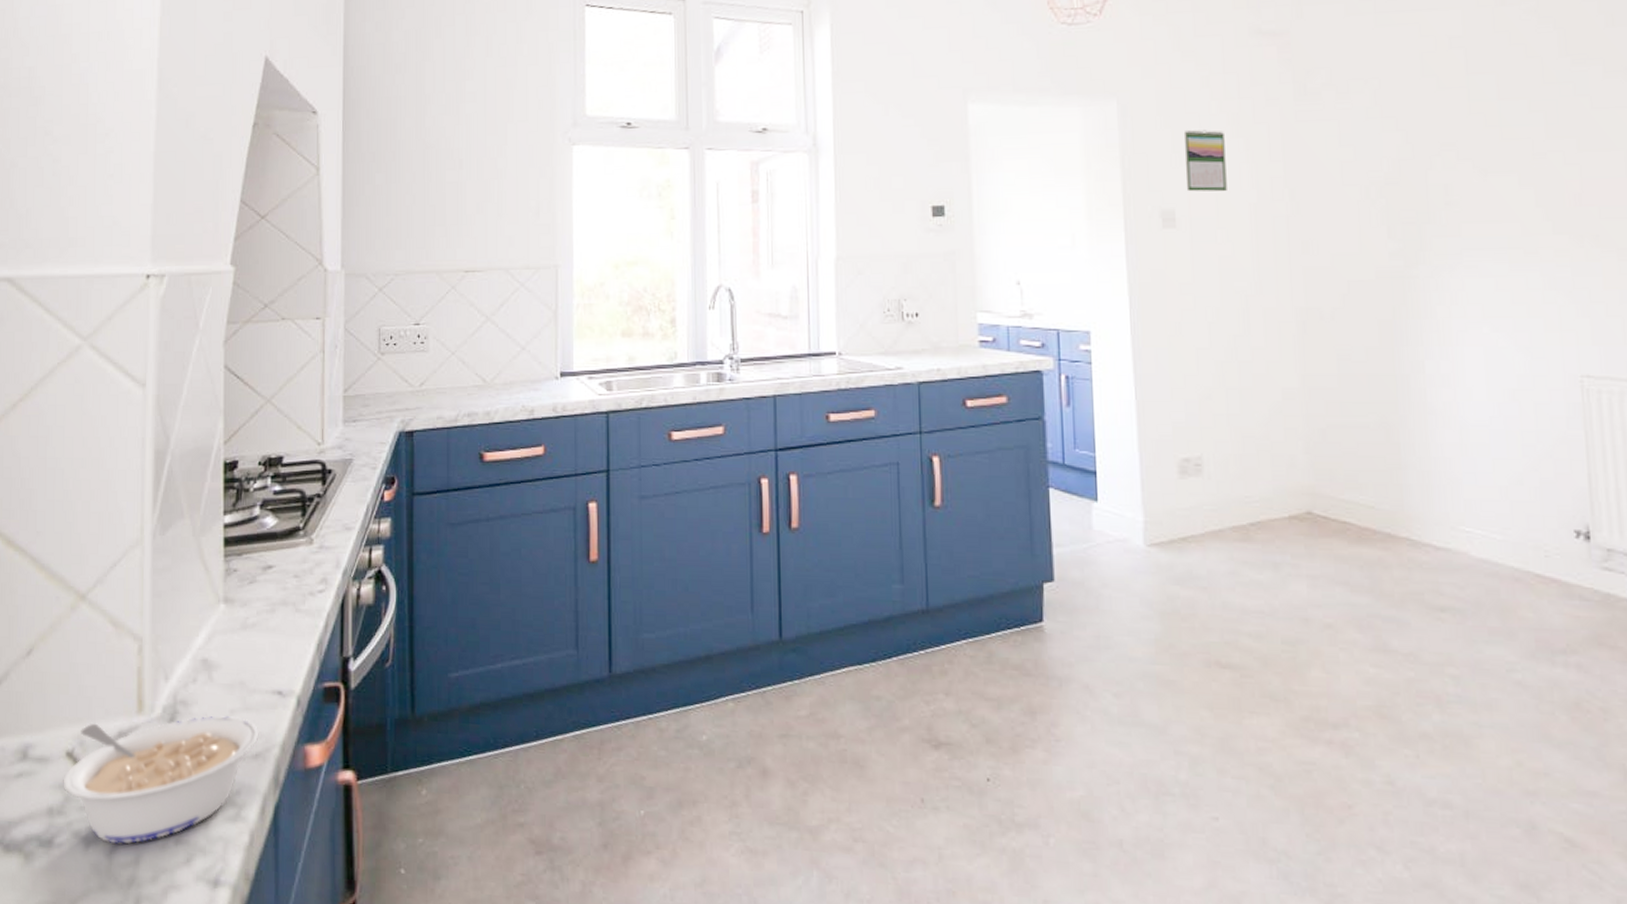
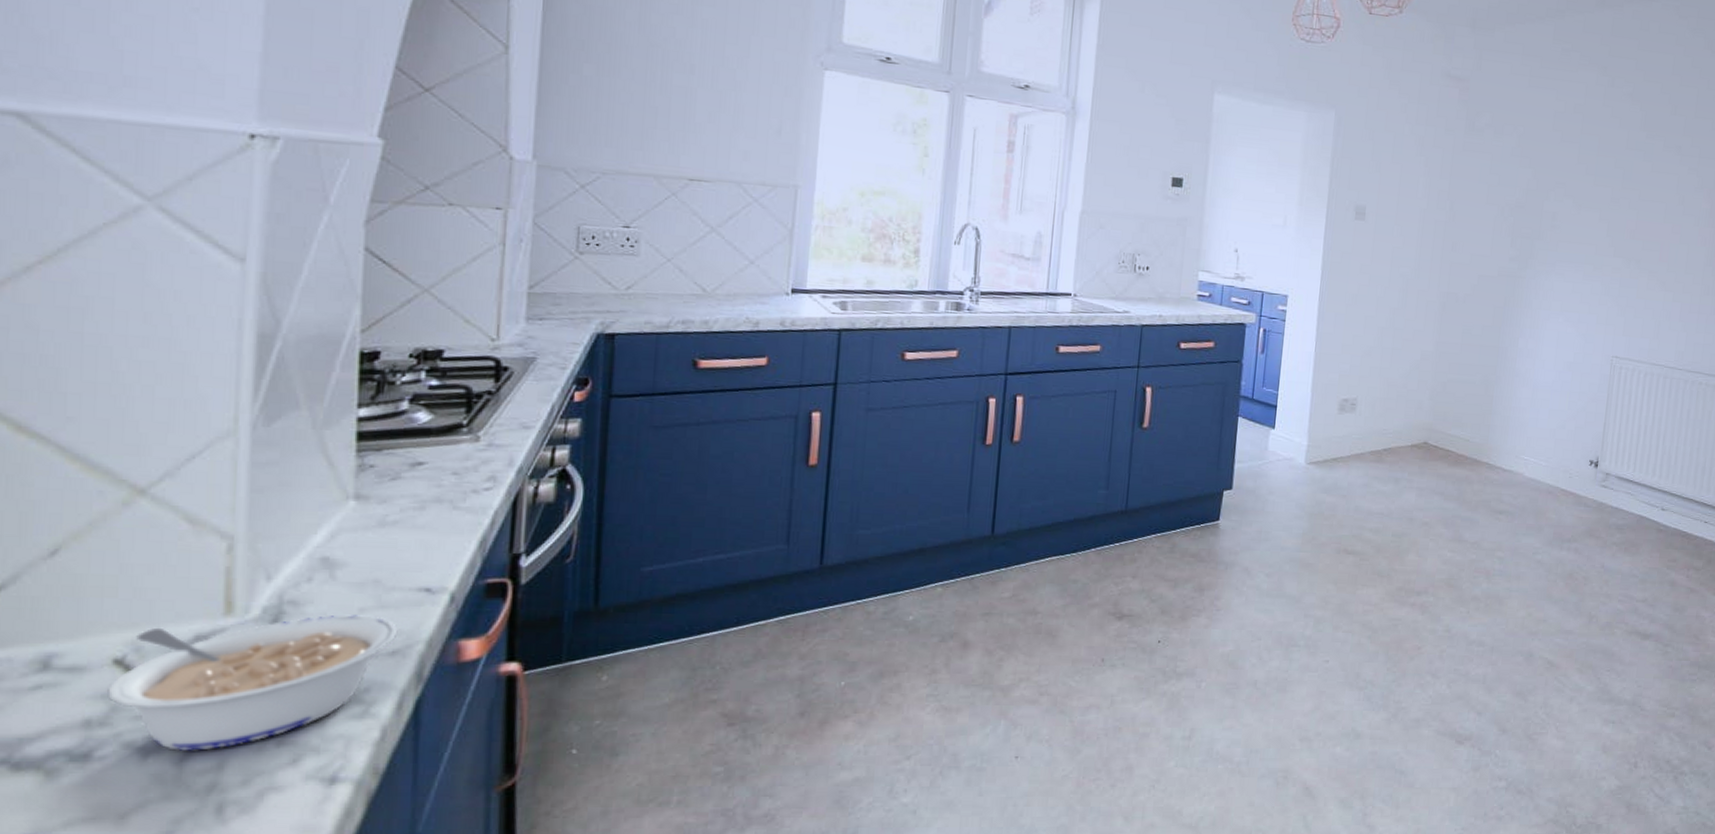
calendar: present [1183,129,1227,192] -> none [1377,143,1411,196]

